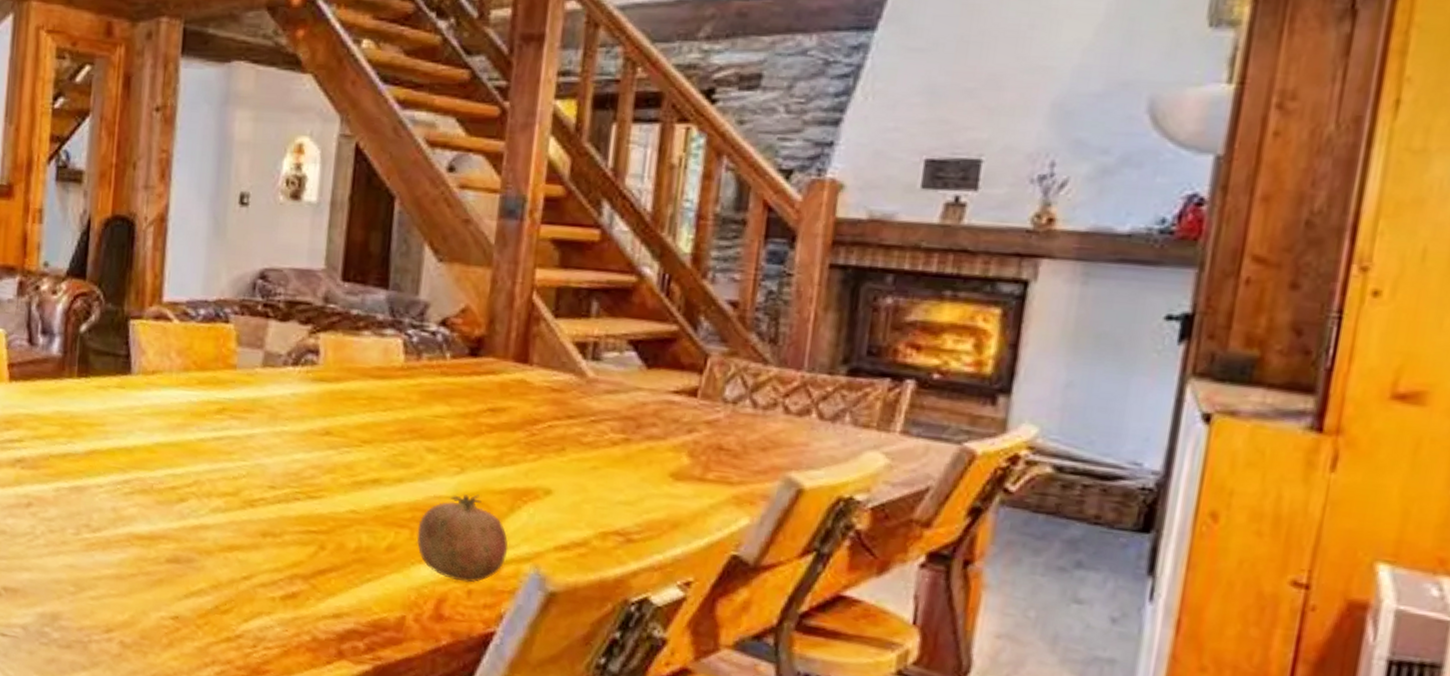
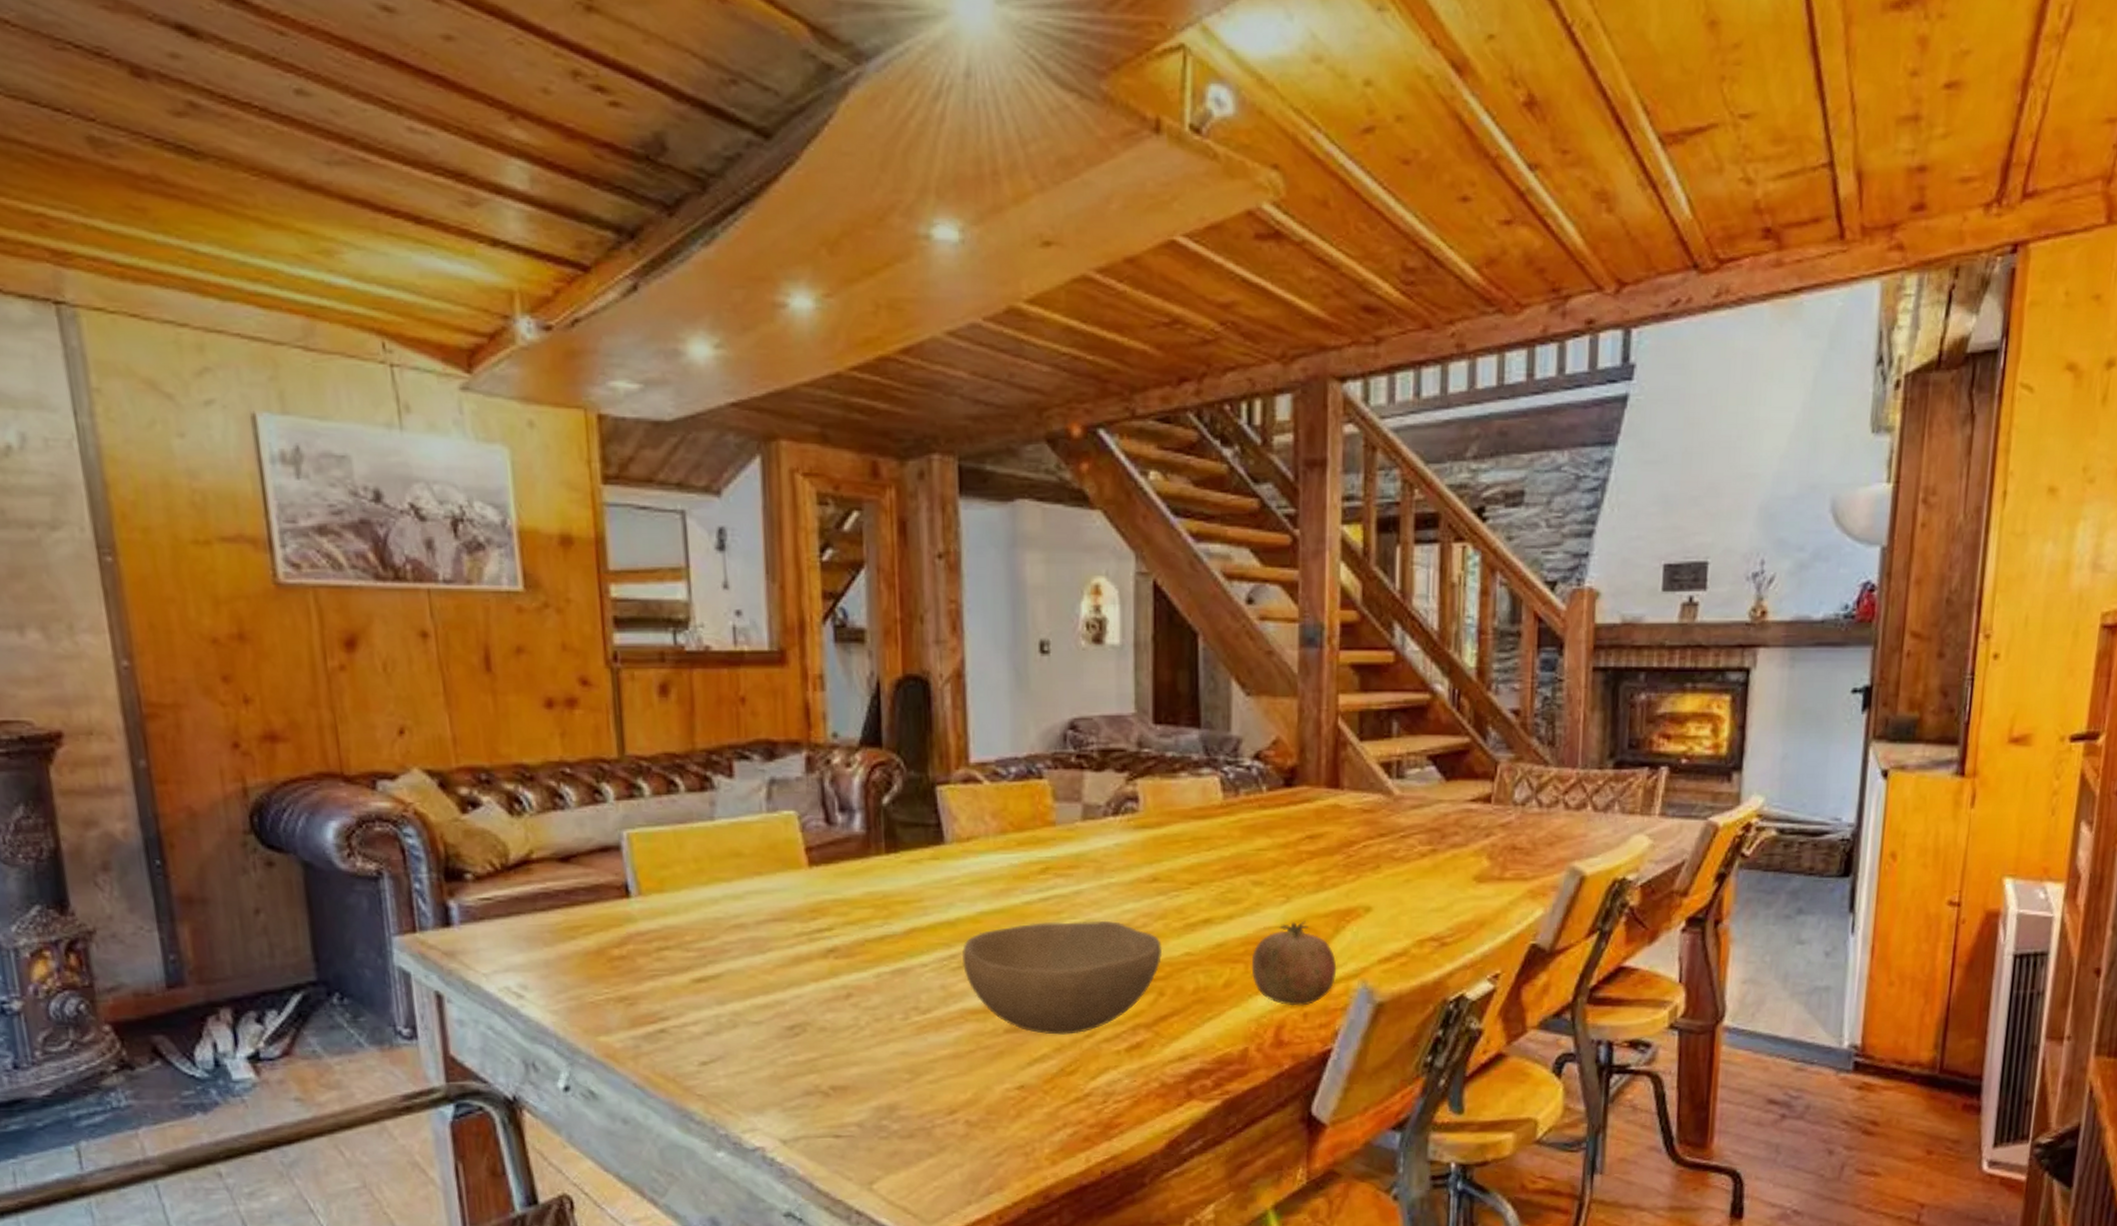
bowl: none [134,459,328,574] -> present [961,920,1163,1035]

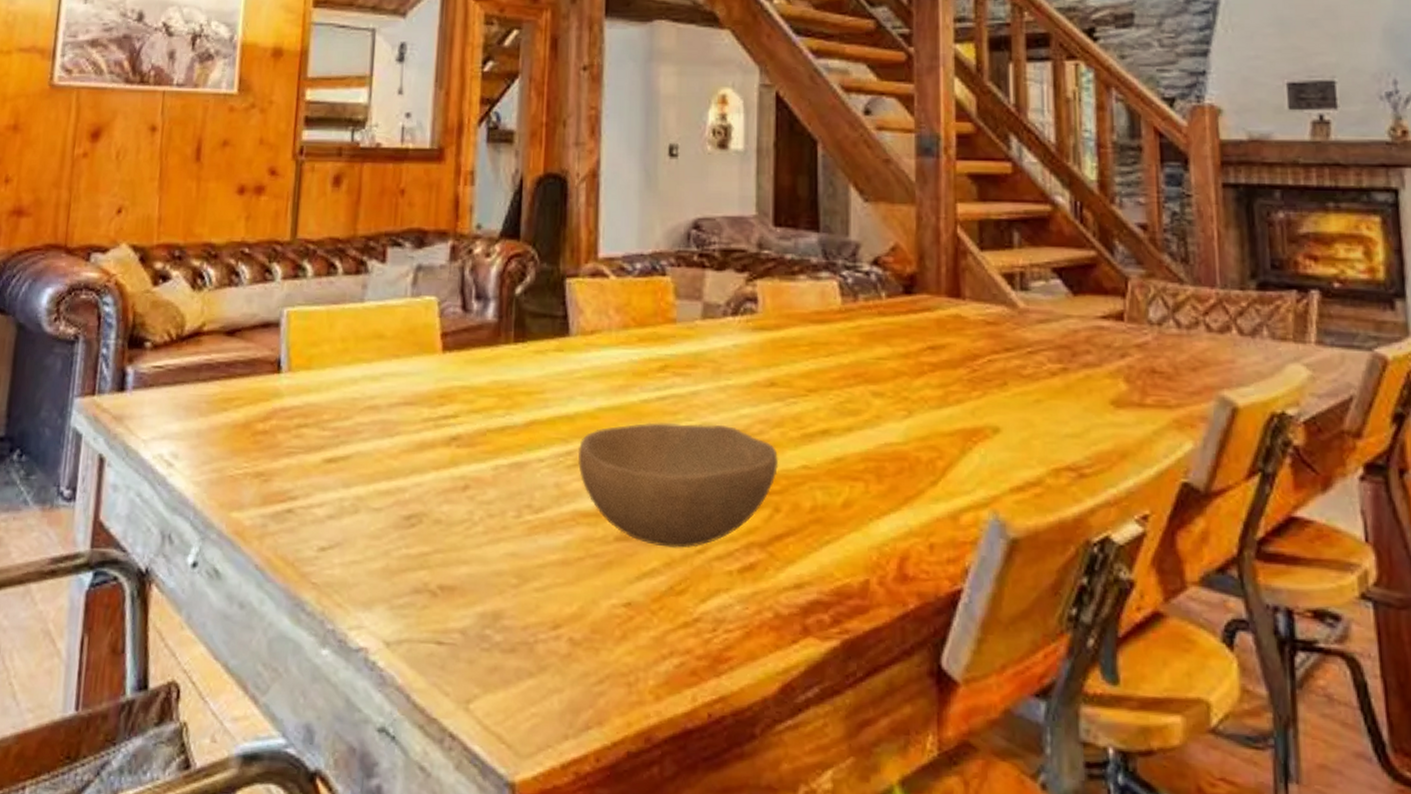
fruit: present [1251,921,1337,1006] -> none [872,438,965,536]

